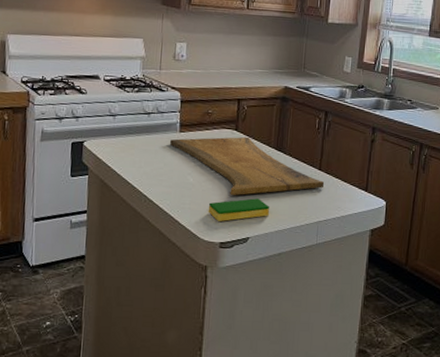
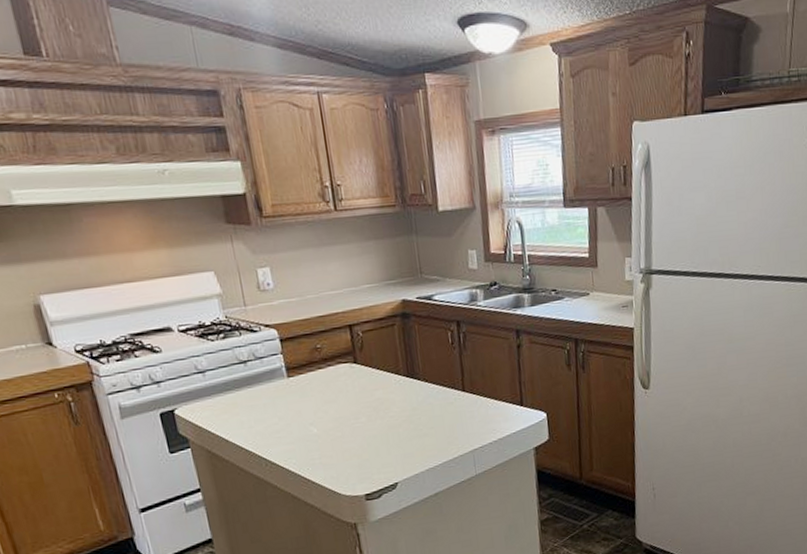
cutting board: present [170,136,325,195] -> none [279,368,473,439]
dish sponge: present [208,198,270,221] -> none [341,437,416,471]

